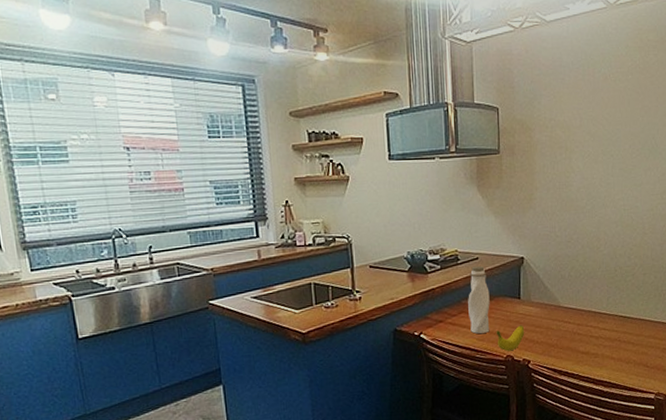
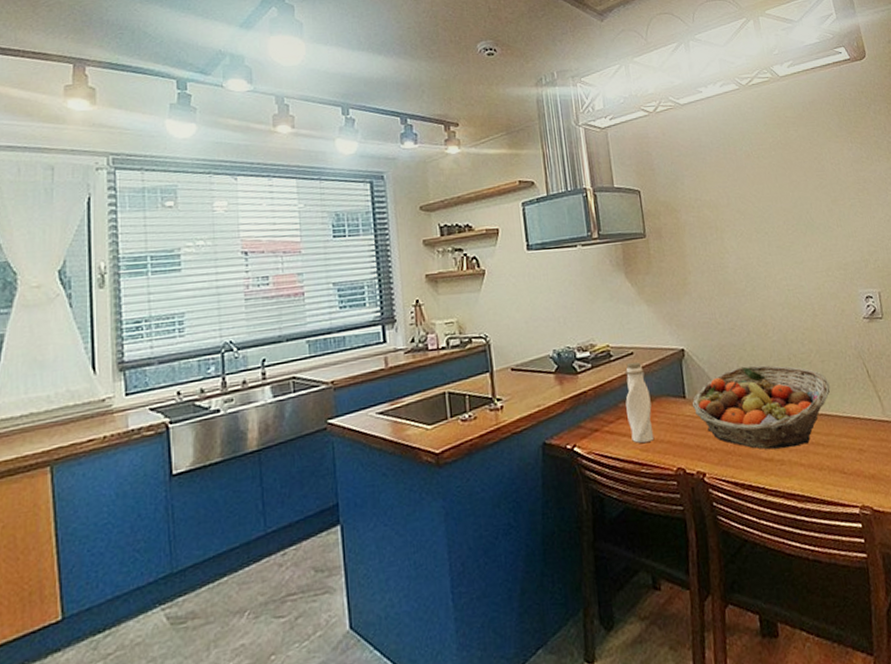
banana: present [496,325,525,352] -> none [662,429,695,463]
fruit basket: none [525,274,647,345] -> present [692,365,831,450]

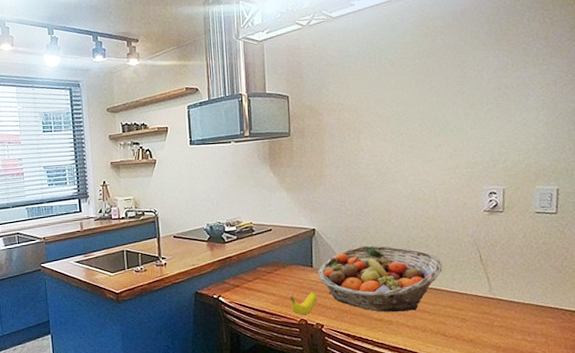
water bottle: present [624,361,655,443] -> none [262,236,284,298]
banana: none [662,429,695,463] -> present [290,291,318,316]

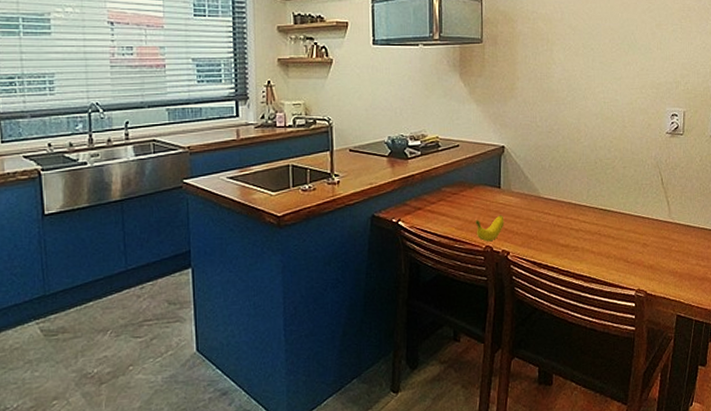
fruit basket: present [317,245,443,313] -> none [505,165,627,238]

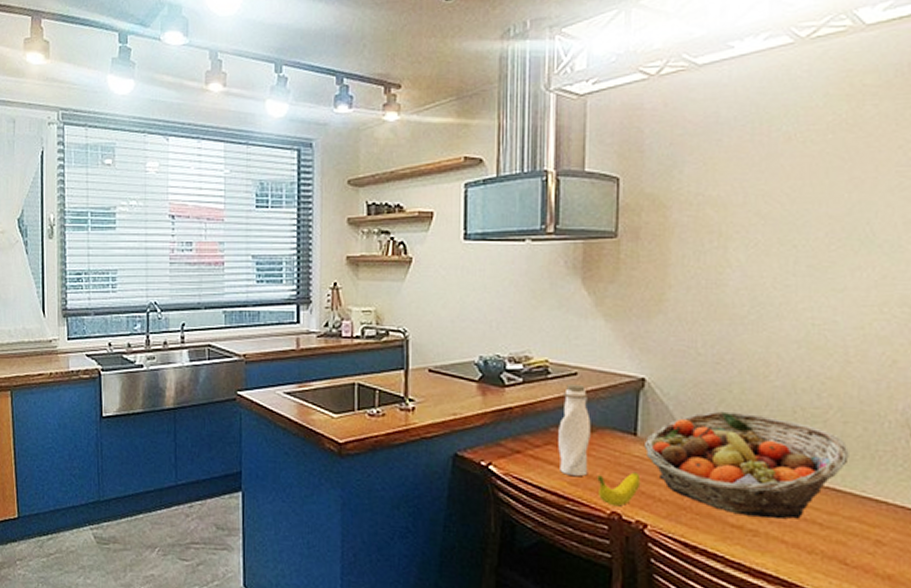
water bottle: none [448,153,470,222] -> present [558,383,591,476]
fruit basket: none [505,165,627,238] -> present [643,411,849,520]

